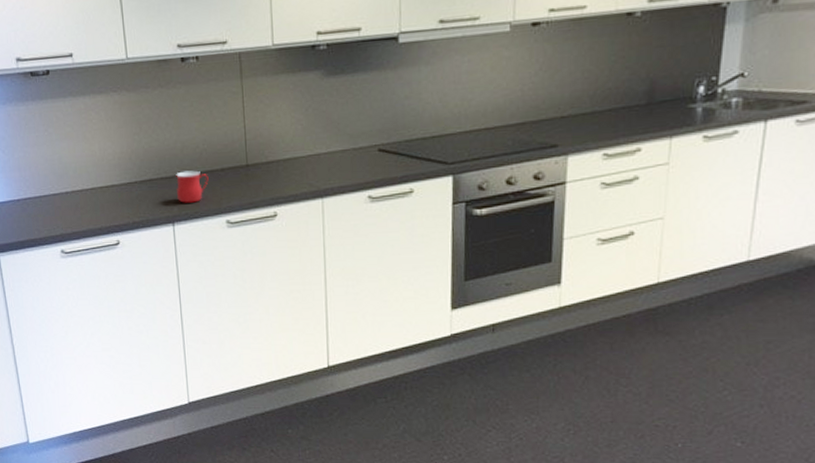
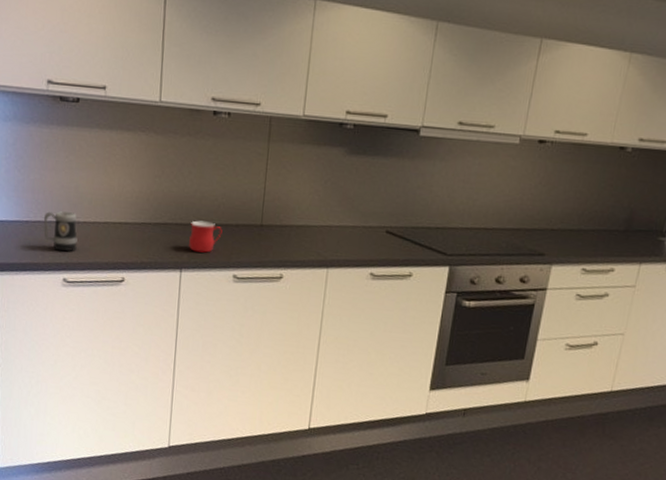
mug: none [33,184,69,224] -> present [43,211,78,252]

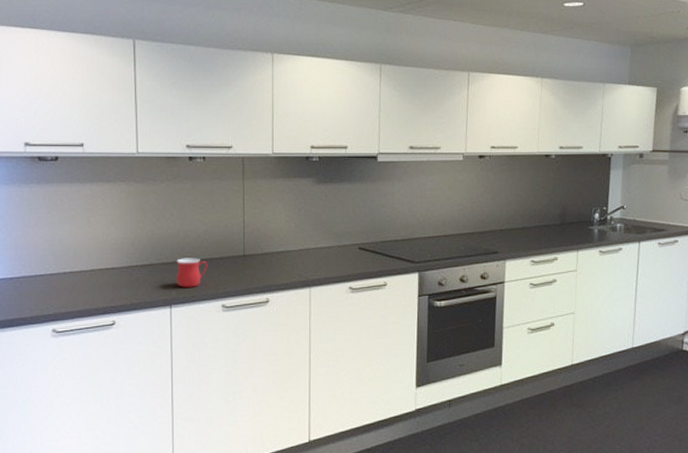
mug: present [43,211,78,252] -> none [28,264,65,303]

